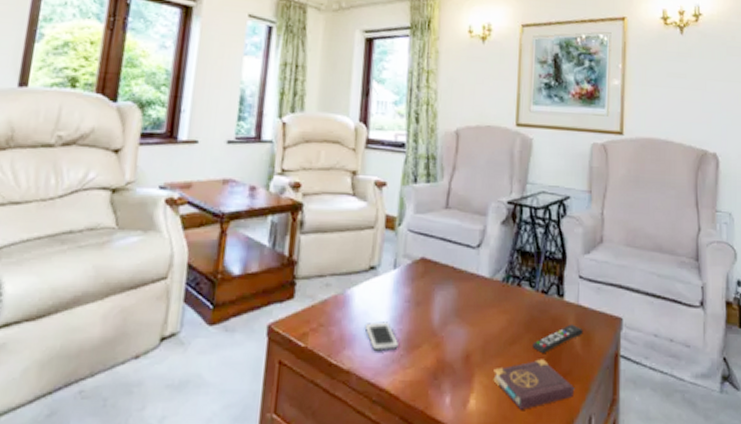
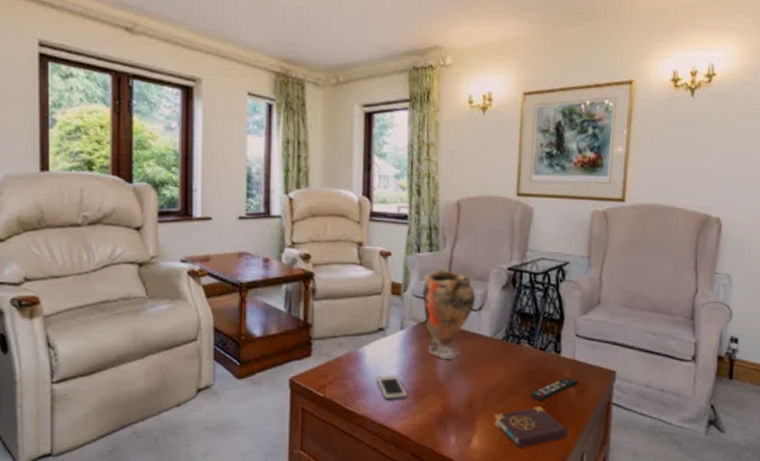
vase: none [417,201,475,302] -> present [421,268,476,359]

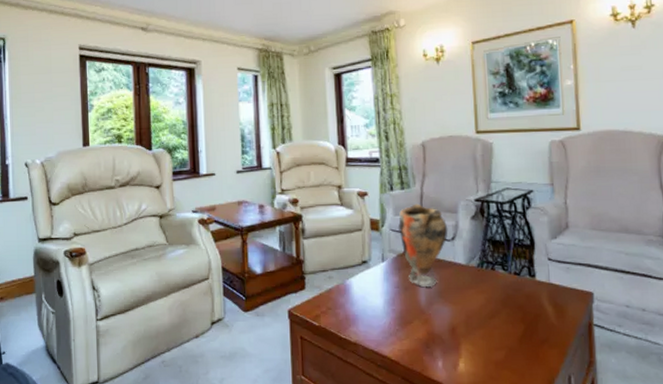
cell phone: present [376,375,407,400] -> none [364,304,394,327]
book: present [494,406,569,448] -> none [477,329,553,371]
remote control: present [530,376,579,401] -> none [510,299,557,324]

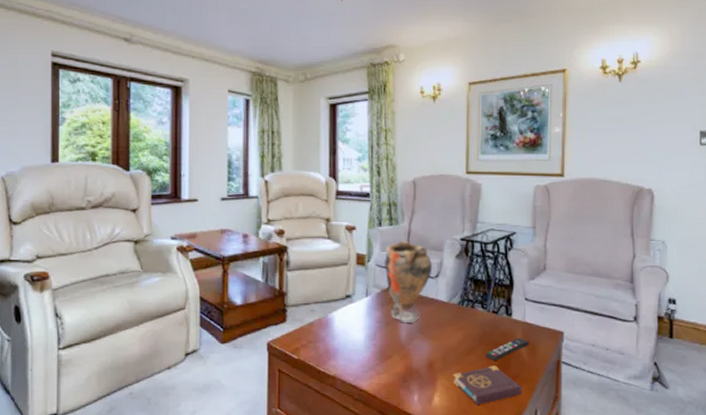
book: none [477,329,553,371] -> present [453,365,523,405]
remote control: none [510,299,557,324] -> present [485,337,530,361]

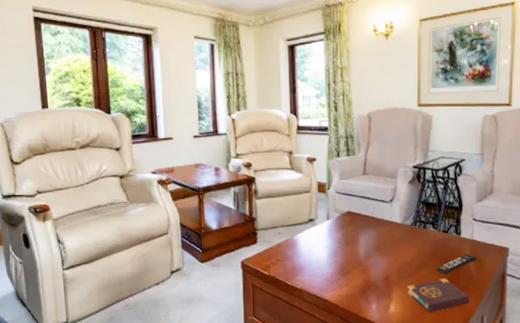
vase: present [383,240,433,322] -> none [342,169,388,242]

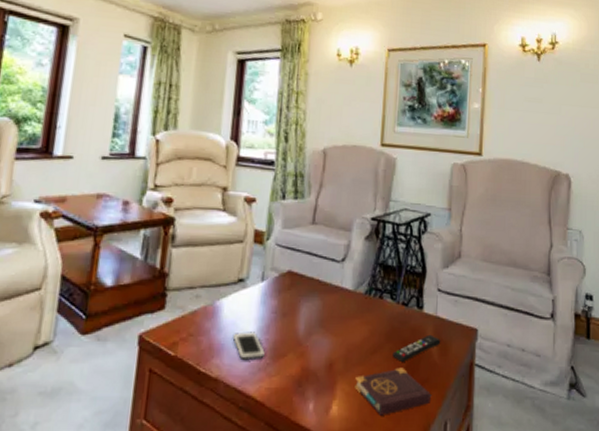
cell phone: none [309,256,335,276] -> present [232,332,265,359]

